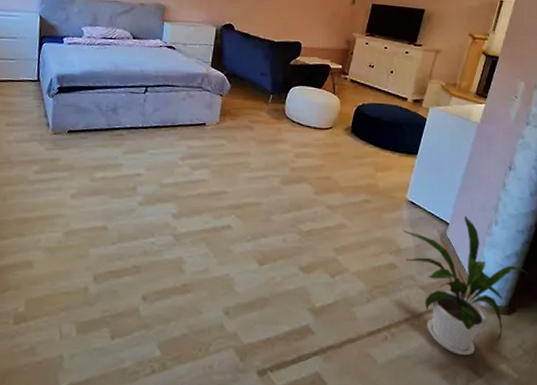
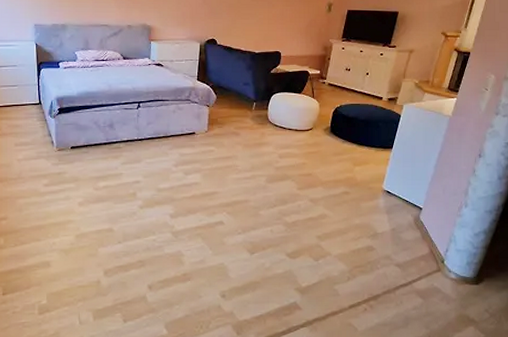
house plant: present [402,215,530,356] -> none [379,200,496,321]

